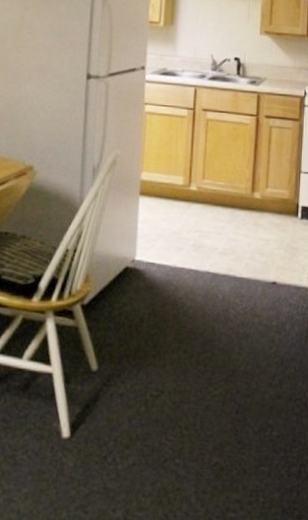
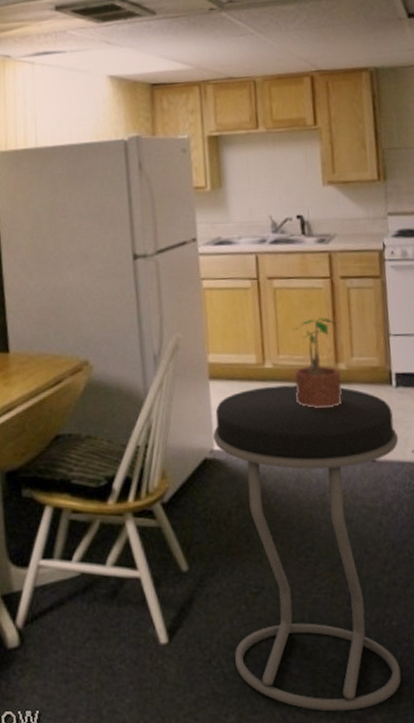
stool: none [129,206,298,513] -> present [213,385,401,712]
potted plant: none [214,150,259,231] -> present [291,317,342,408]

